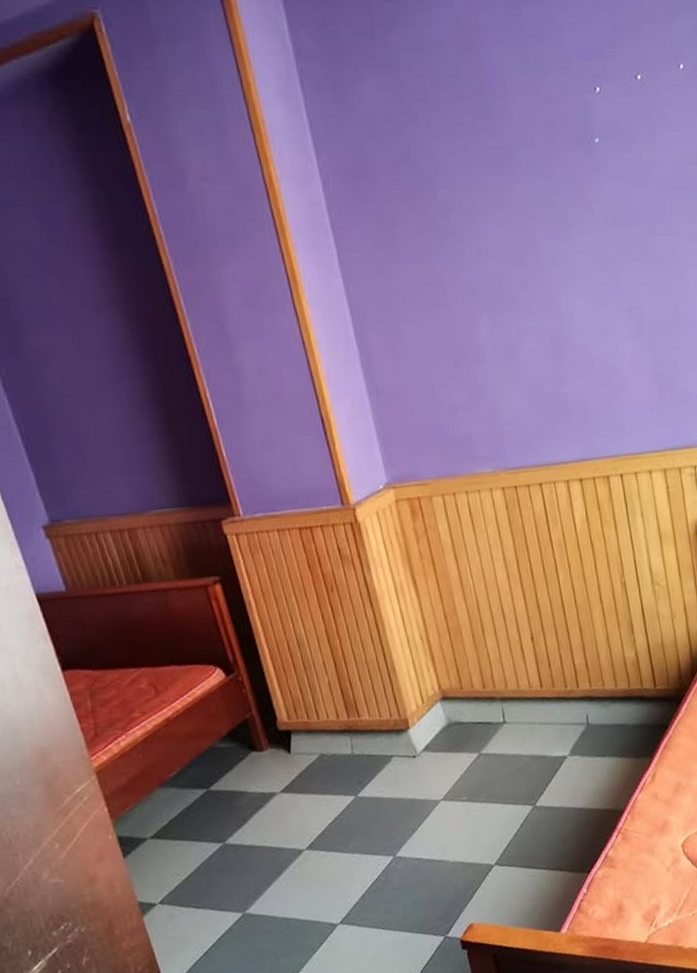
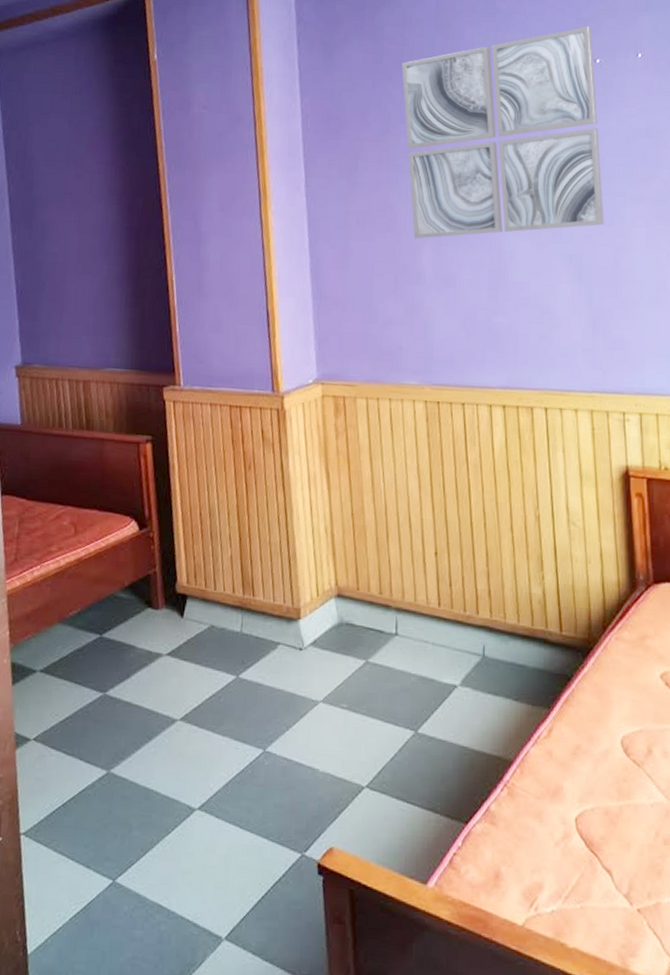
wall art: none [426,33,661,311] -> present [402,25,604,239]

